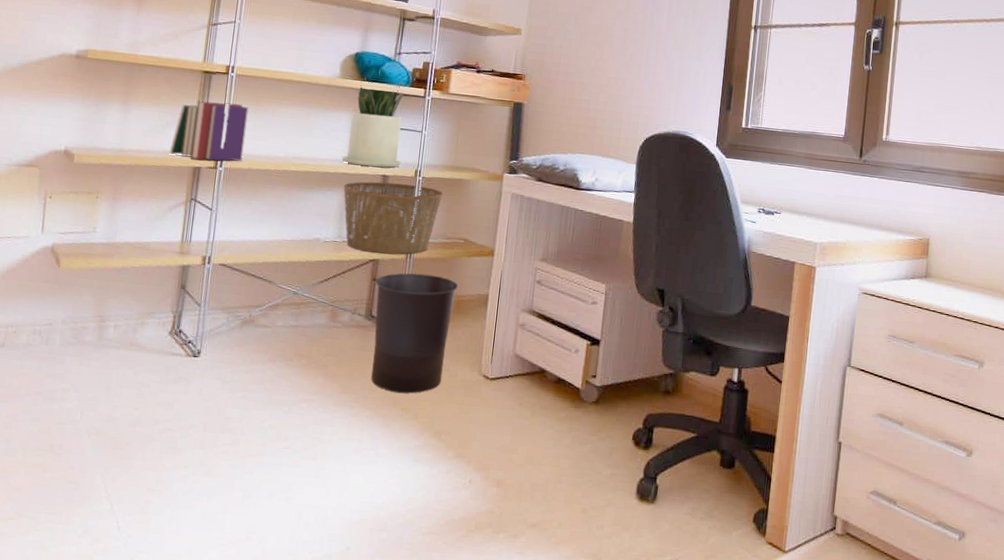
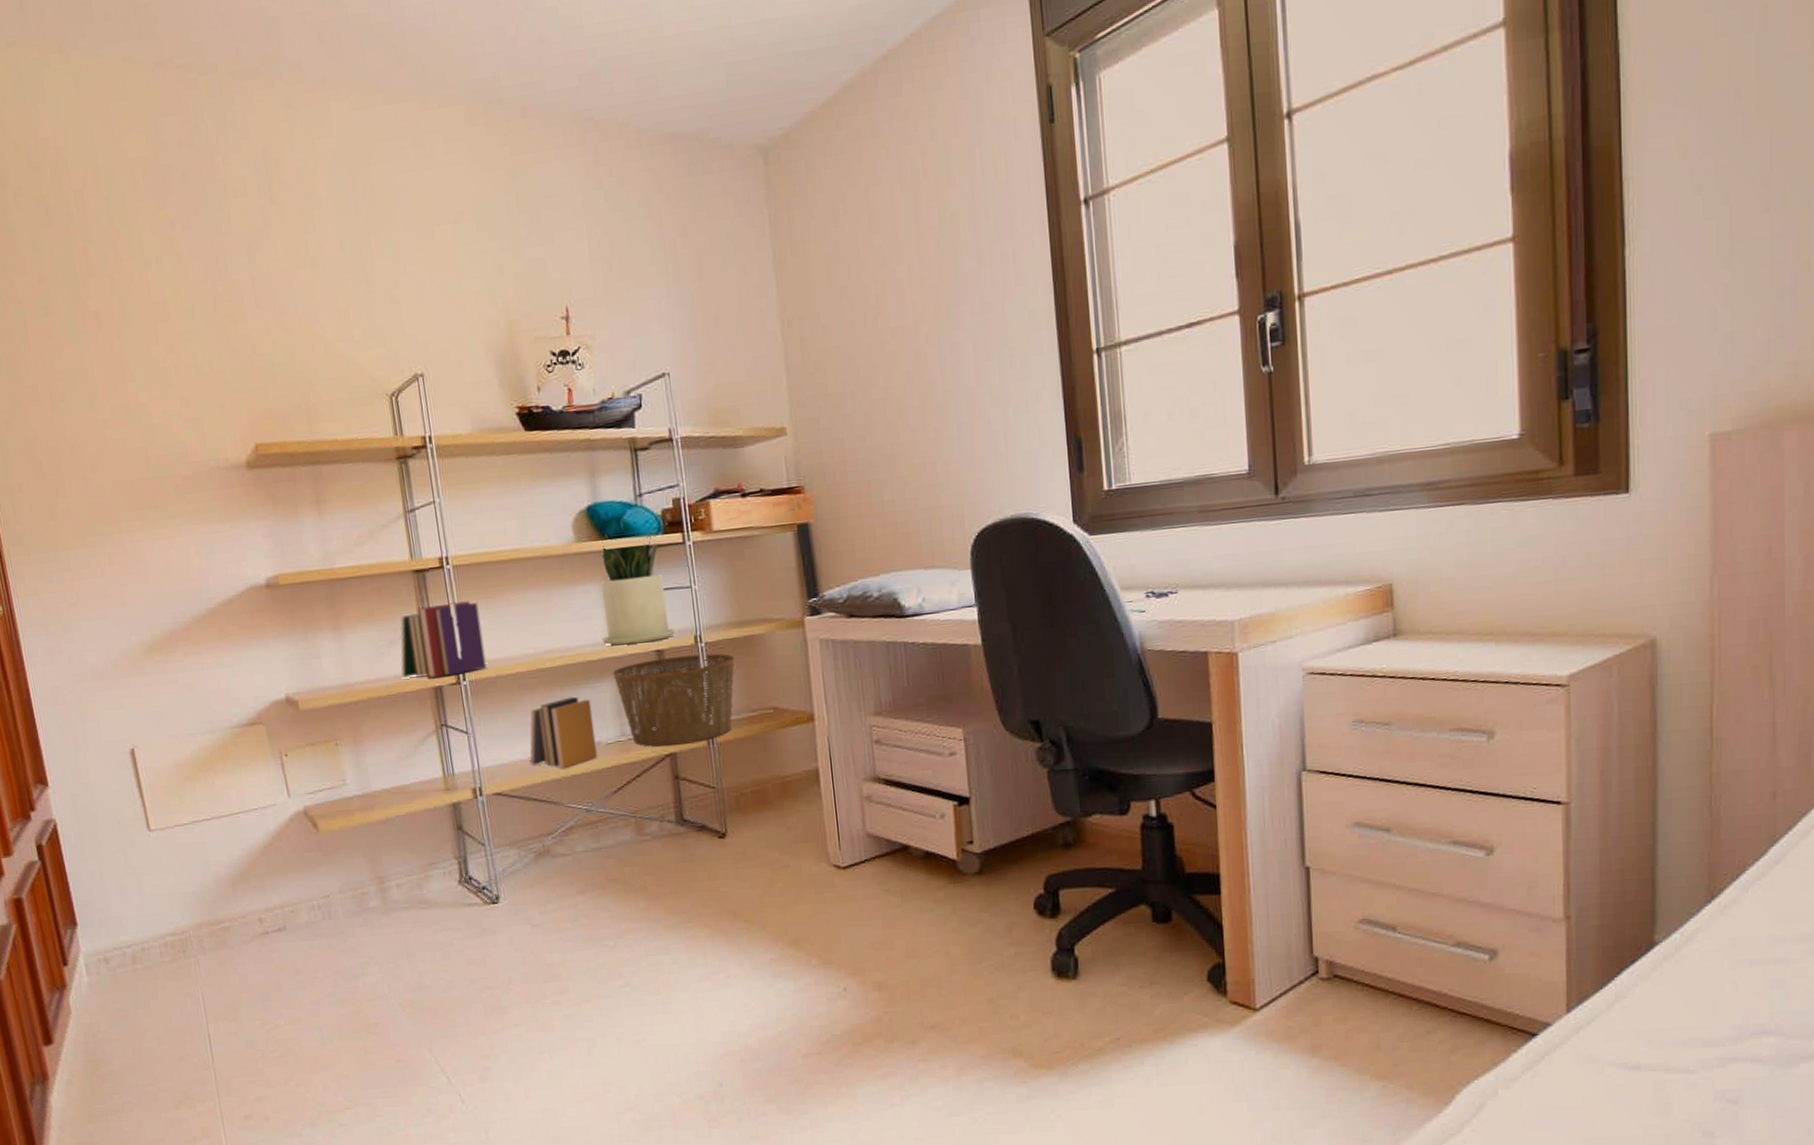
books: none [257,197,320,255] -> present [529,696,598,769]
waste bin: present [371,273,459,393] -> none [678,758,785,903]

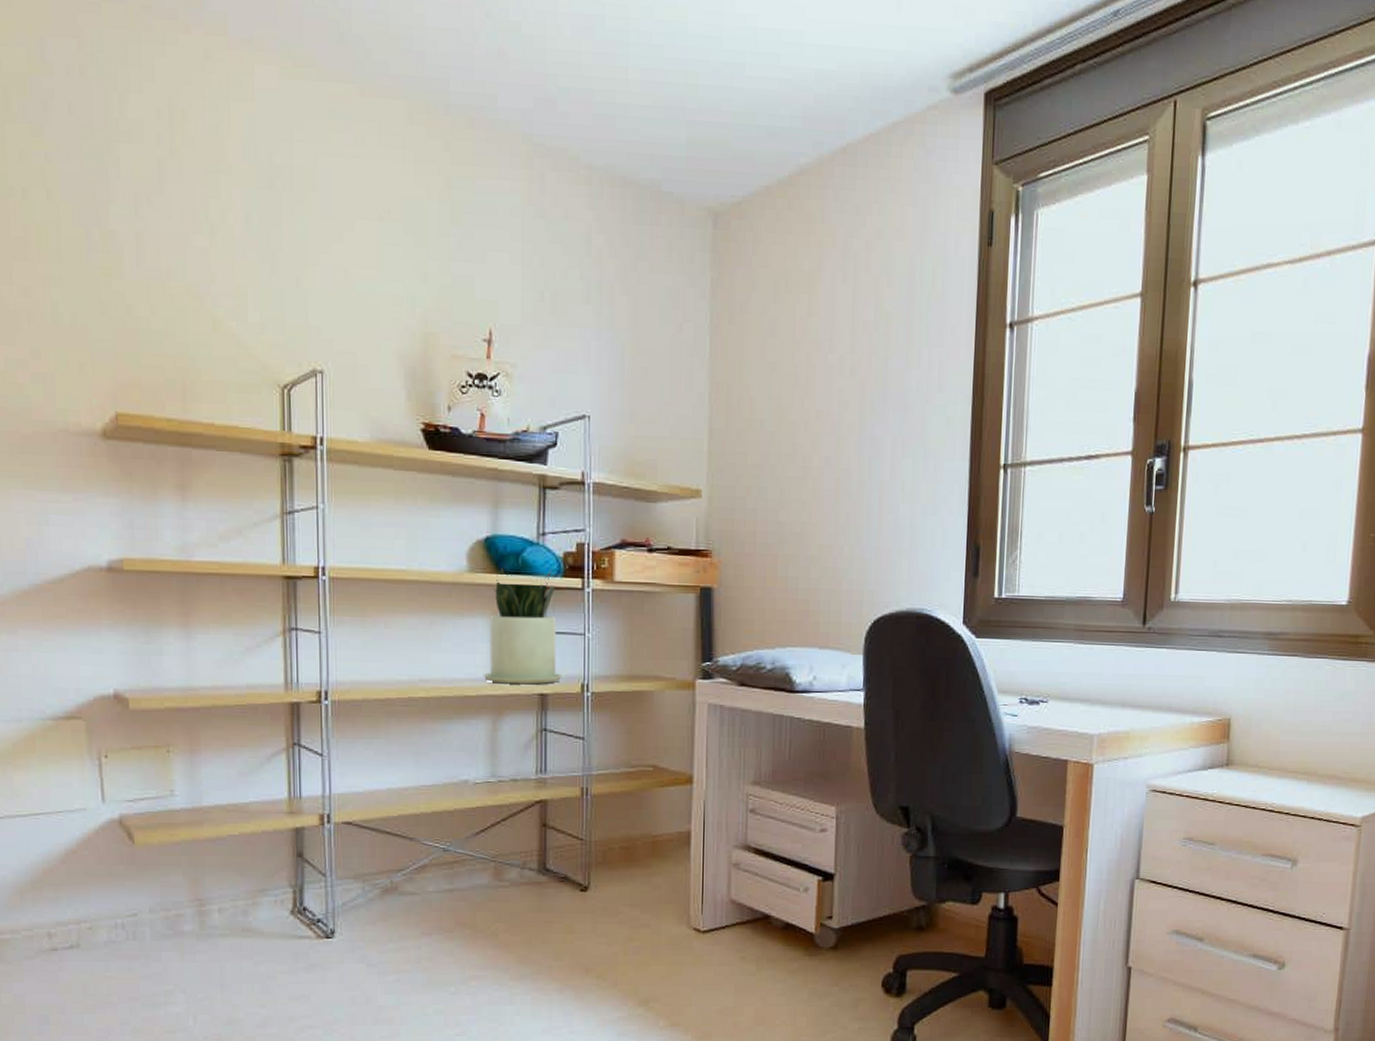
books: present [400,600,487,678] -> none [255,615,353,694]
books: present [529,696,598,769] -> none [387,730,463,804]
basket: present [612,653,735,747] -> none [490,703,621,792]

